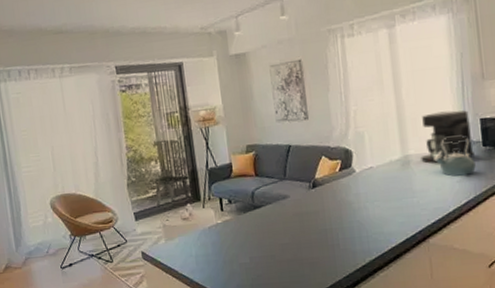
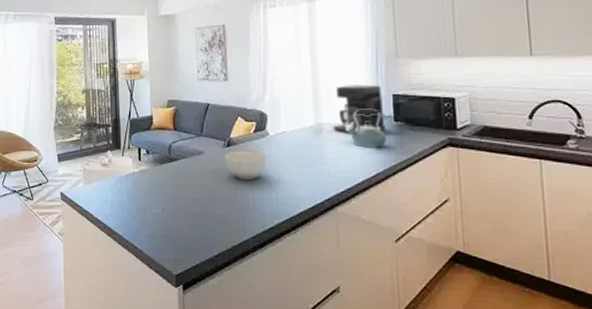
bowl: none [311,189,355,221] -> present [225,150,266,181]

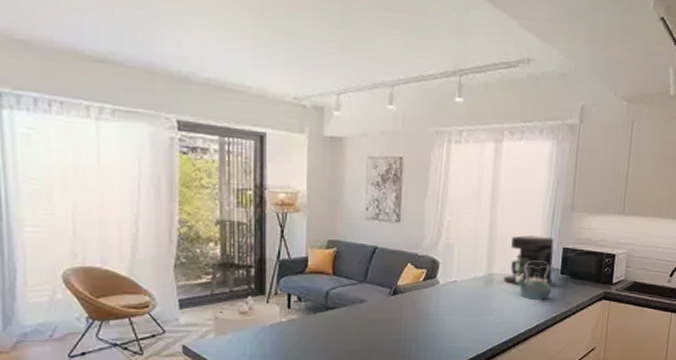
bowl: present [225,150,266,181] -> none [389,299,434,331]

